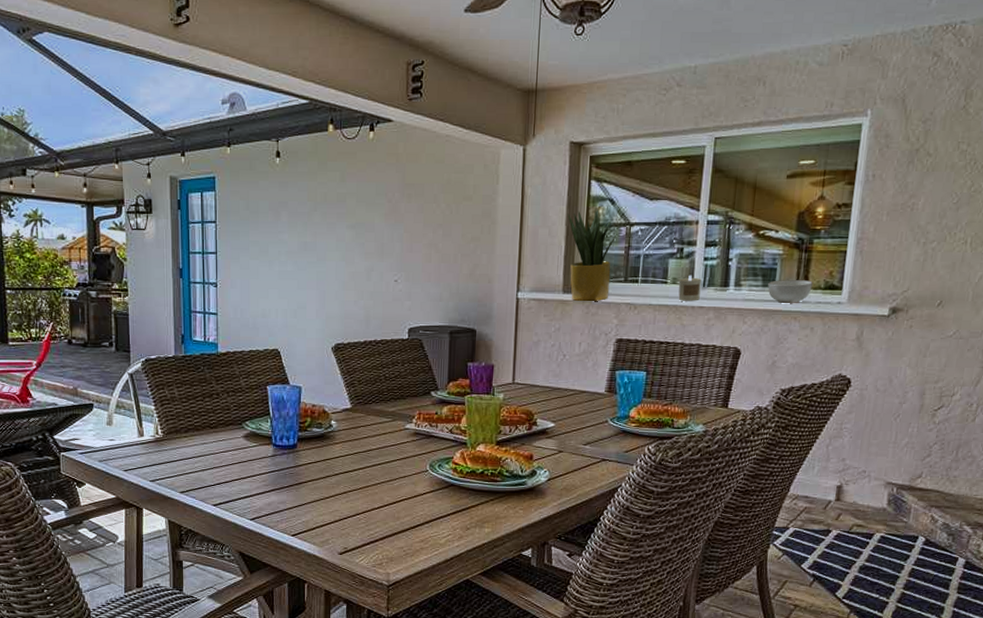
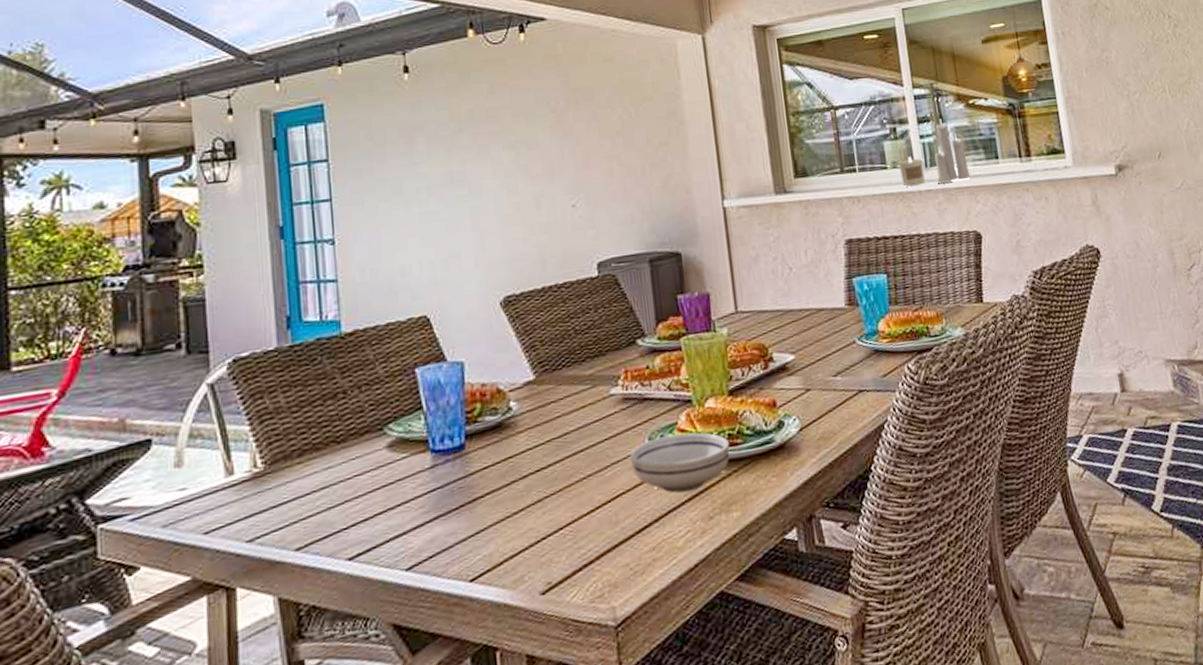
bowl: none [414,465,490,508] -> present [629,432,730,494]
planter: present [567,206,618,302] -> none [764,93,828,203]
candle: none [711,245,745,303] -> present [934,119,971,184]
bowl: present [768,279,813,304] -> none [991,147,1036,176]

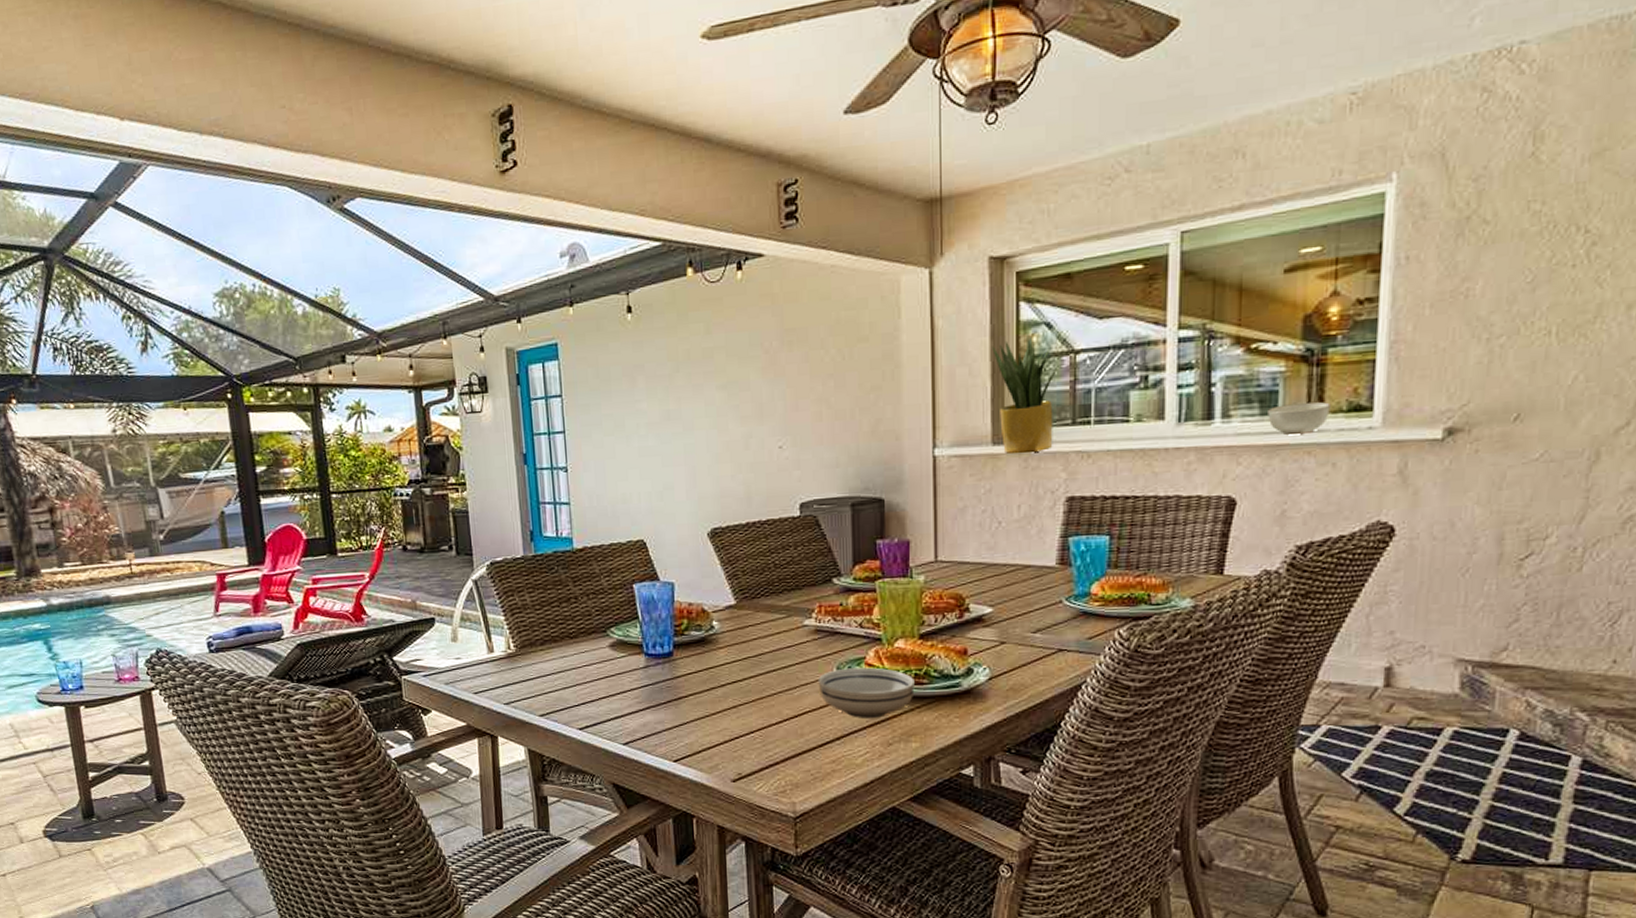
planter: none [764,93,828,203] -> present [992,334,1060,455]
candle: present [898,156,925,187] -> none [1144,408,1175,443]
candle: present [934,119,971,184] -> none [1191,366,1236,442]
bowl: none [991,147,1036,176] -> present [1268,402,1330,436]

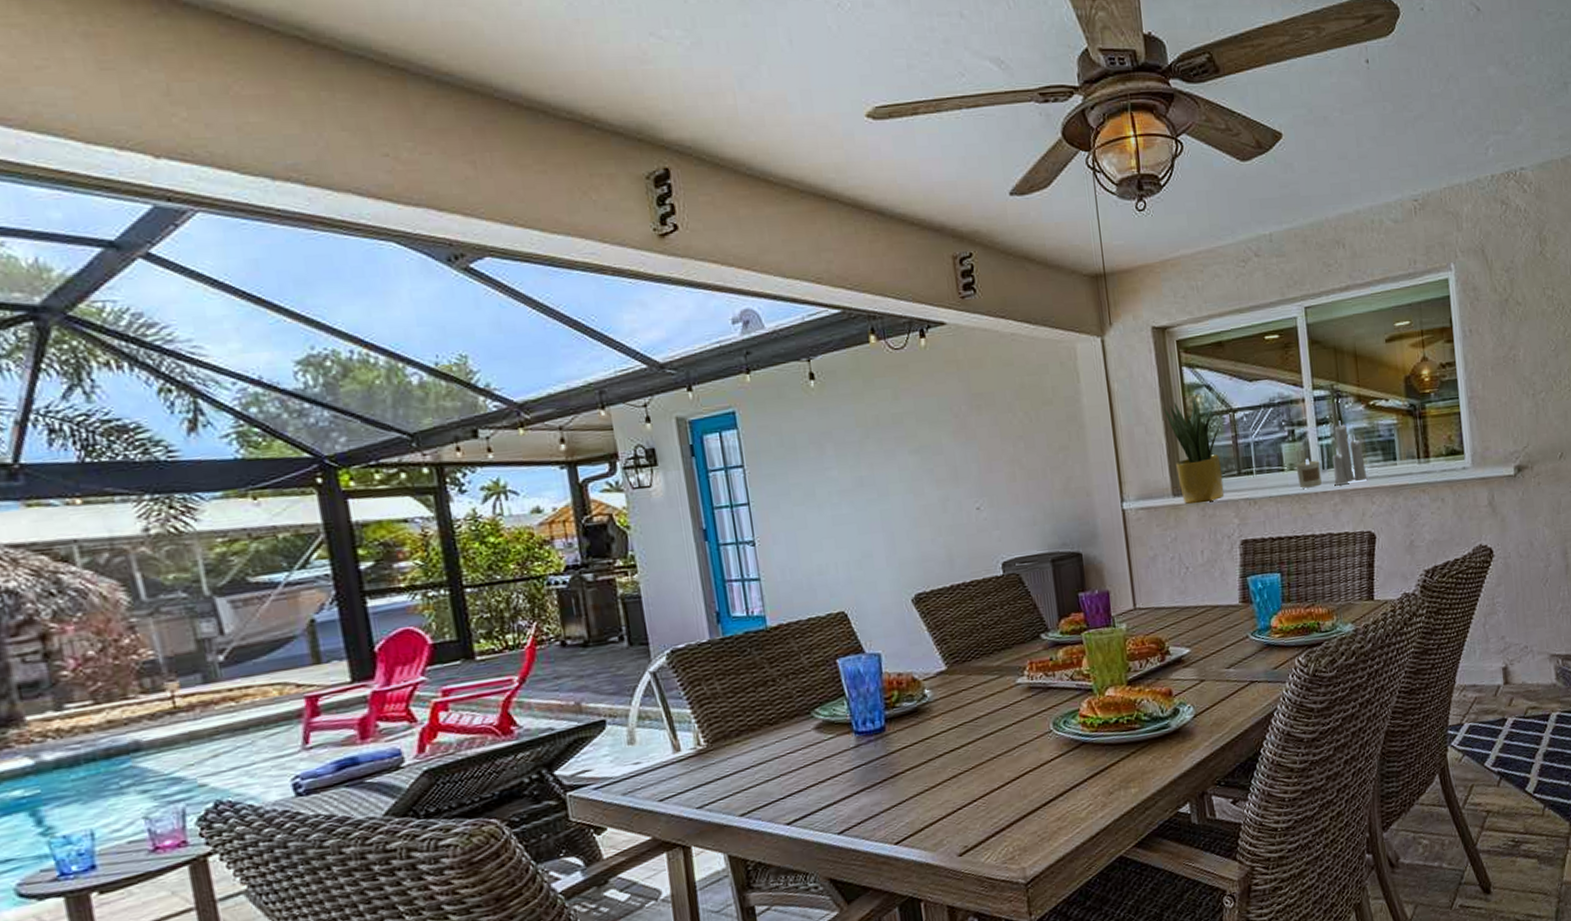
bowl: present [818,667,915,719] -> none [1035,718,1129,772]
candle: none [1144,408,1175,443] -> present [1296,458,1322,489]
candle: none [1191,366,1236,442] -> present [1332,420,1368,486]
bowl: present [1268,402,1330,436] -> none [1389,448,1434,478]

